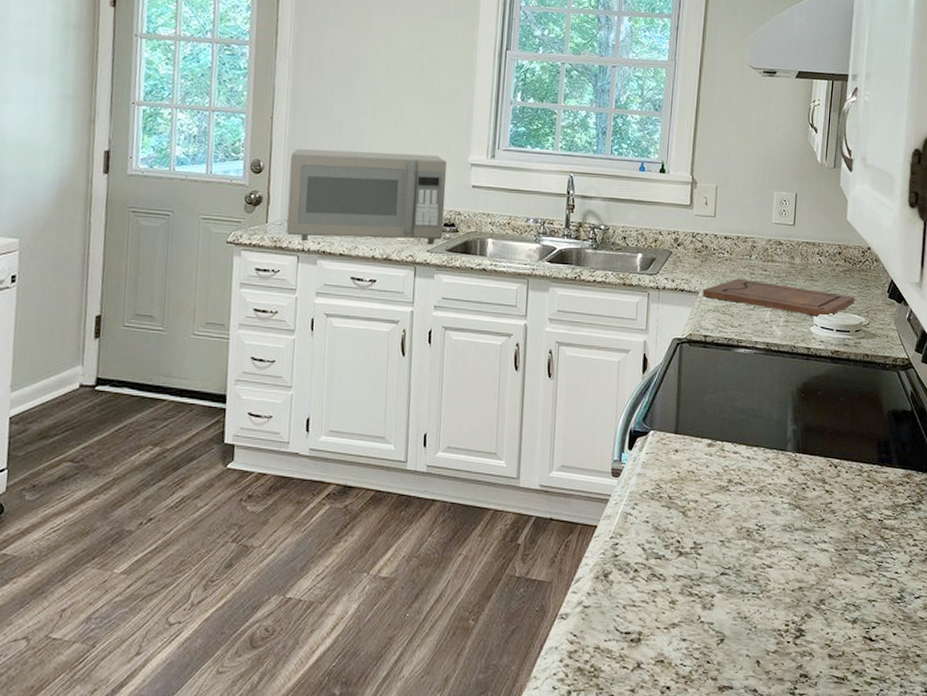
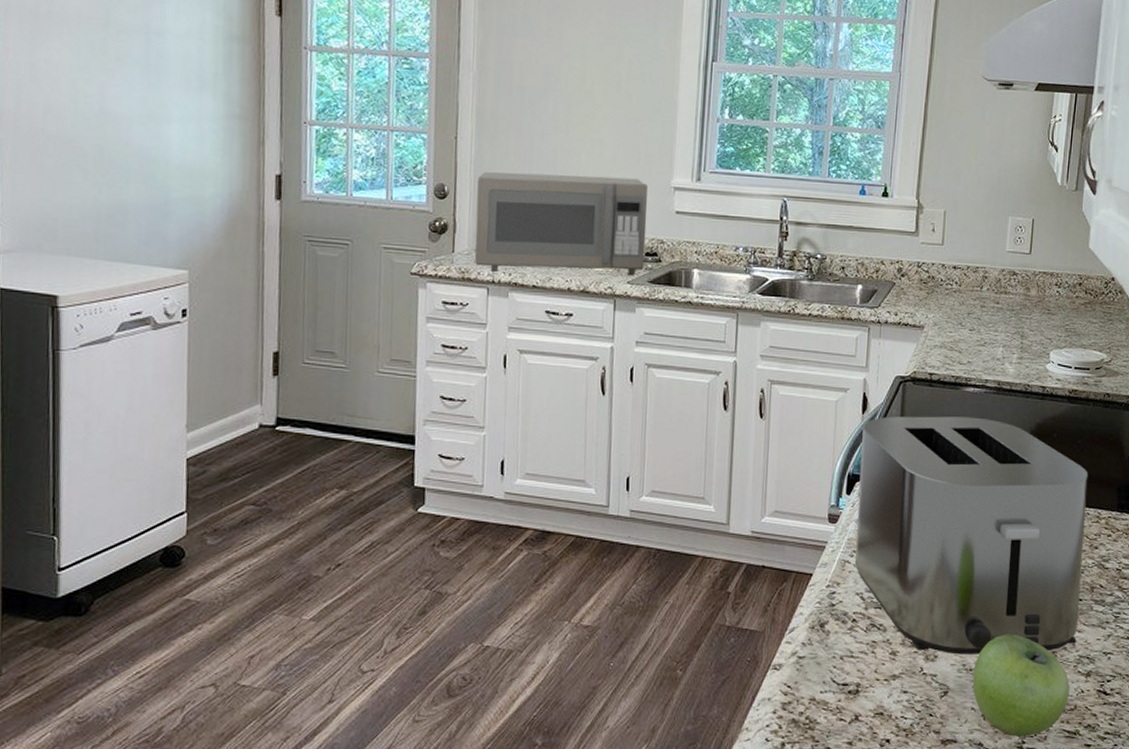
toaster: none [636,375,851,603] -> present [855,416,1088,655]
cutting board: present [702,278,855,317] -> none [928,312,1096,353]
fruit: none [747,582,838,683] -> present [972,633,1070,737]

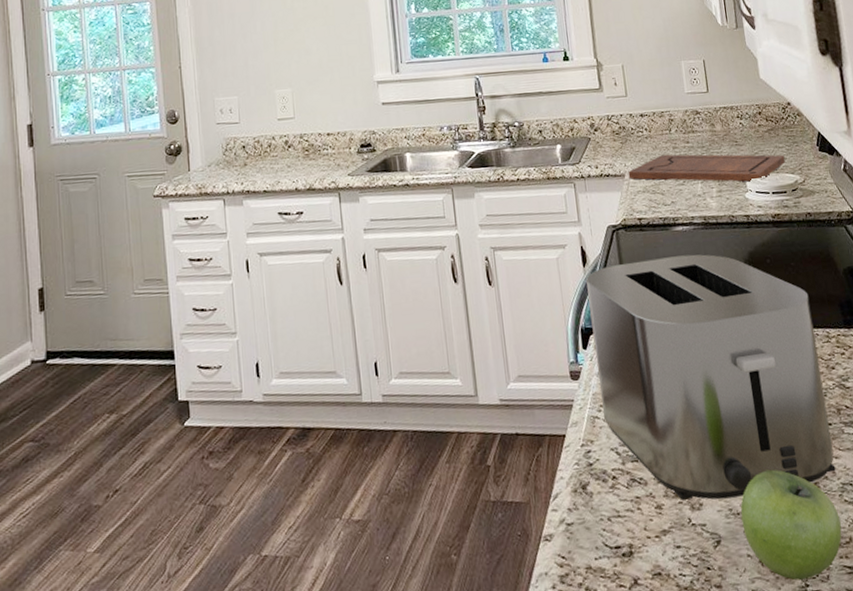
microwave: present [474,171,648,276] -> none [203,78,361,185]
cutting board: none [928,312,1096,353] -> present [628,154,786,182]

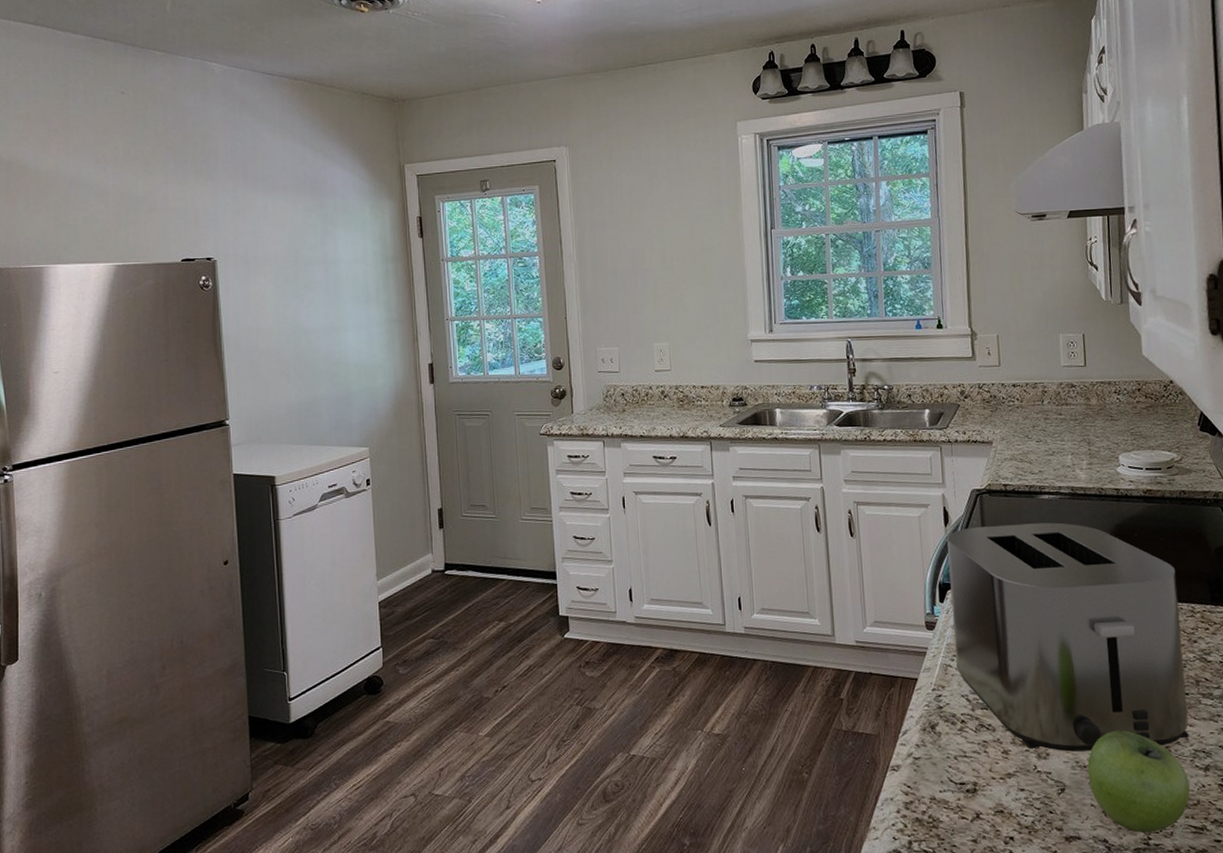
cutting board: present [628,154,786,182] -> none [996,424,1163,457]

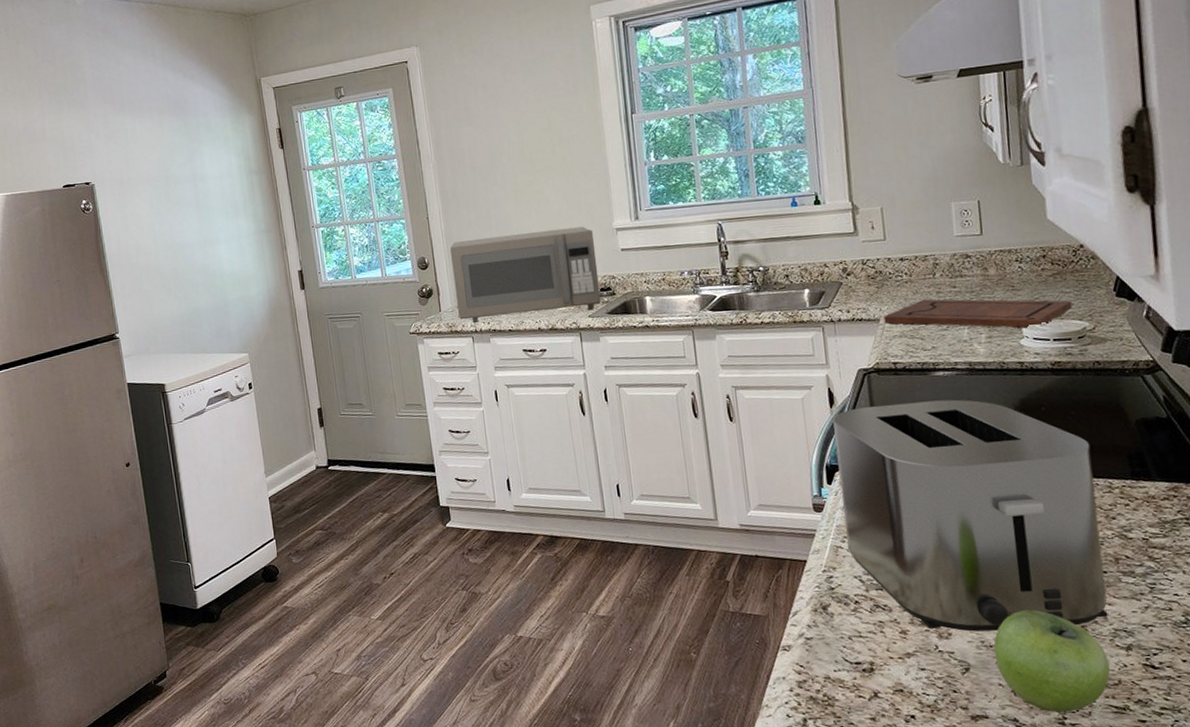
microwave: none [587,336,733,428] -> present [450,226,601,324]
cutting board: none [996,424,1163,457] -> present [883,299,1072,328]

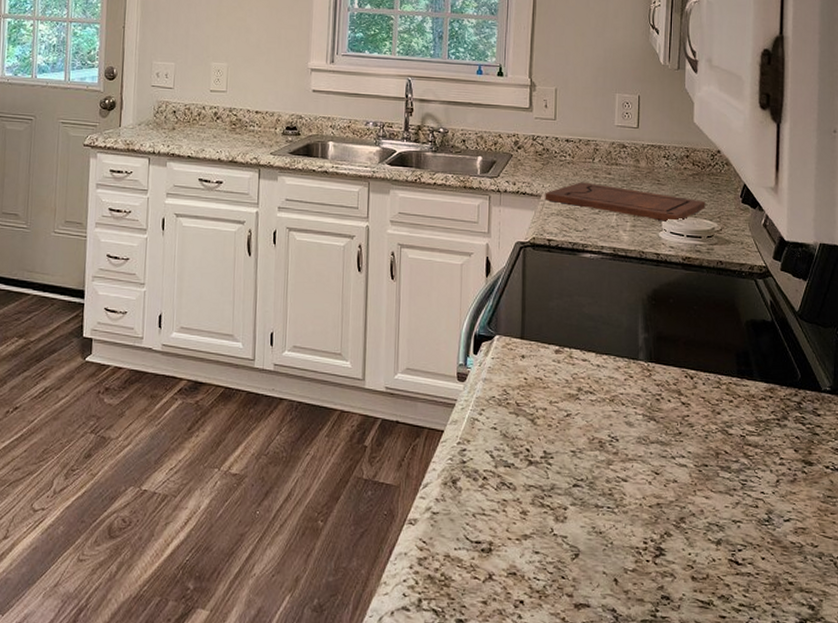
microwave: present [450,226,601,324] -> none [138,56,288,148]
toaster: present [833,399,1108,632] -> none [483,280,706,517]
fruit: present [993,609,1110,712] -> none [603,497,700,604]

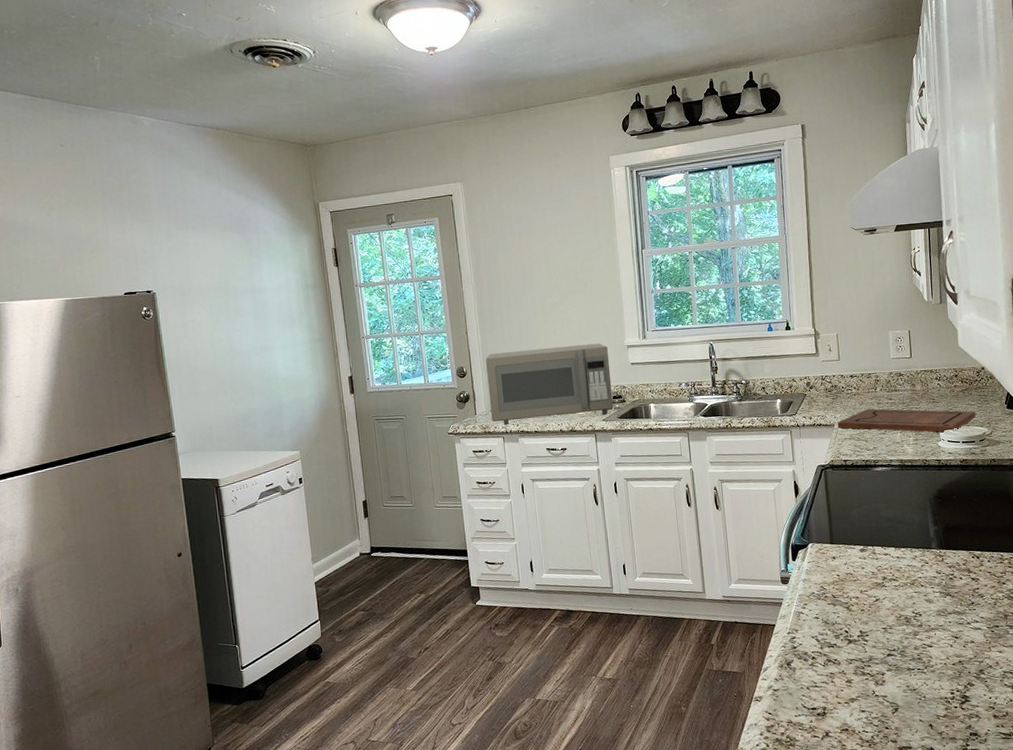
microwave: none [138,56,288,148] -> present [486,343,614,426]

